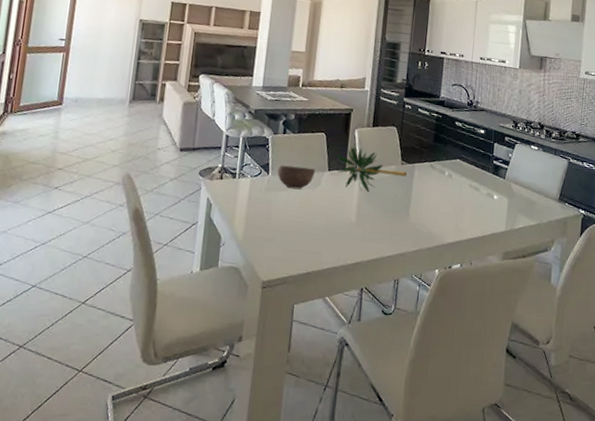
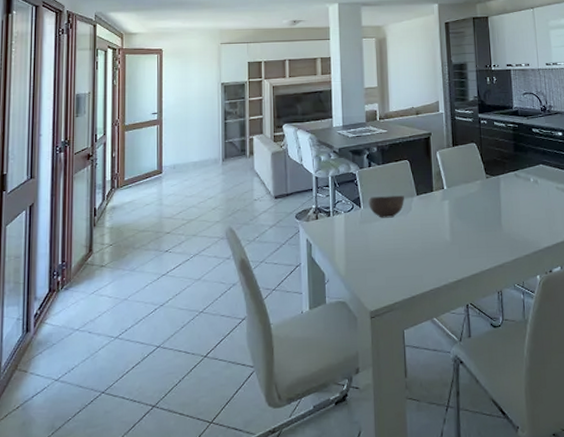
plant: present [336,146,408,193] -> none [423,168,494,210]

